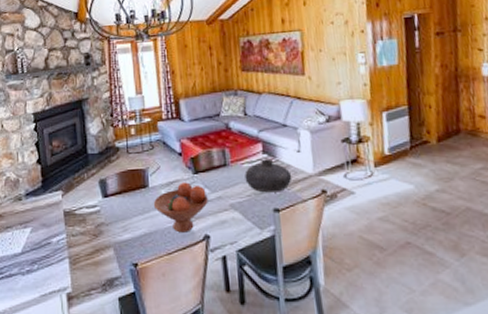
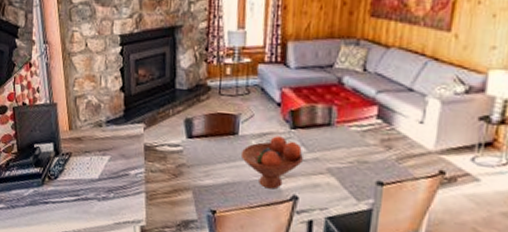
vase: present [245,158,292,193] -> none [350,124,407,165]

